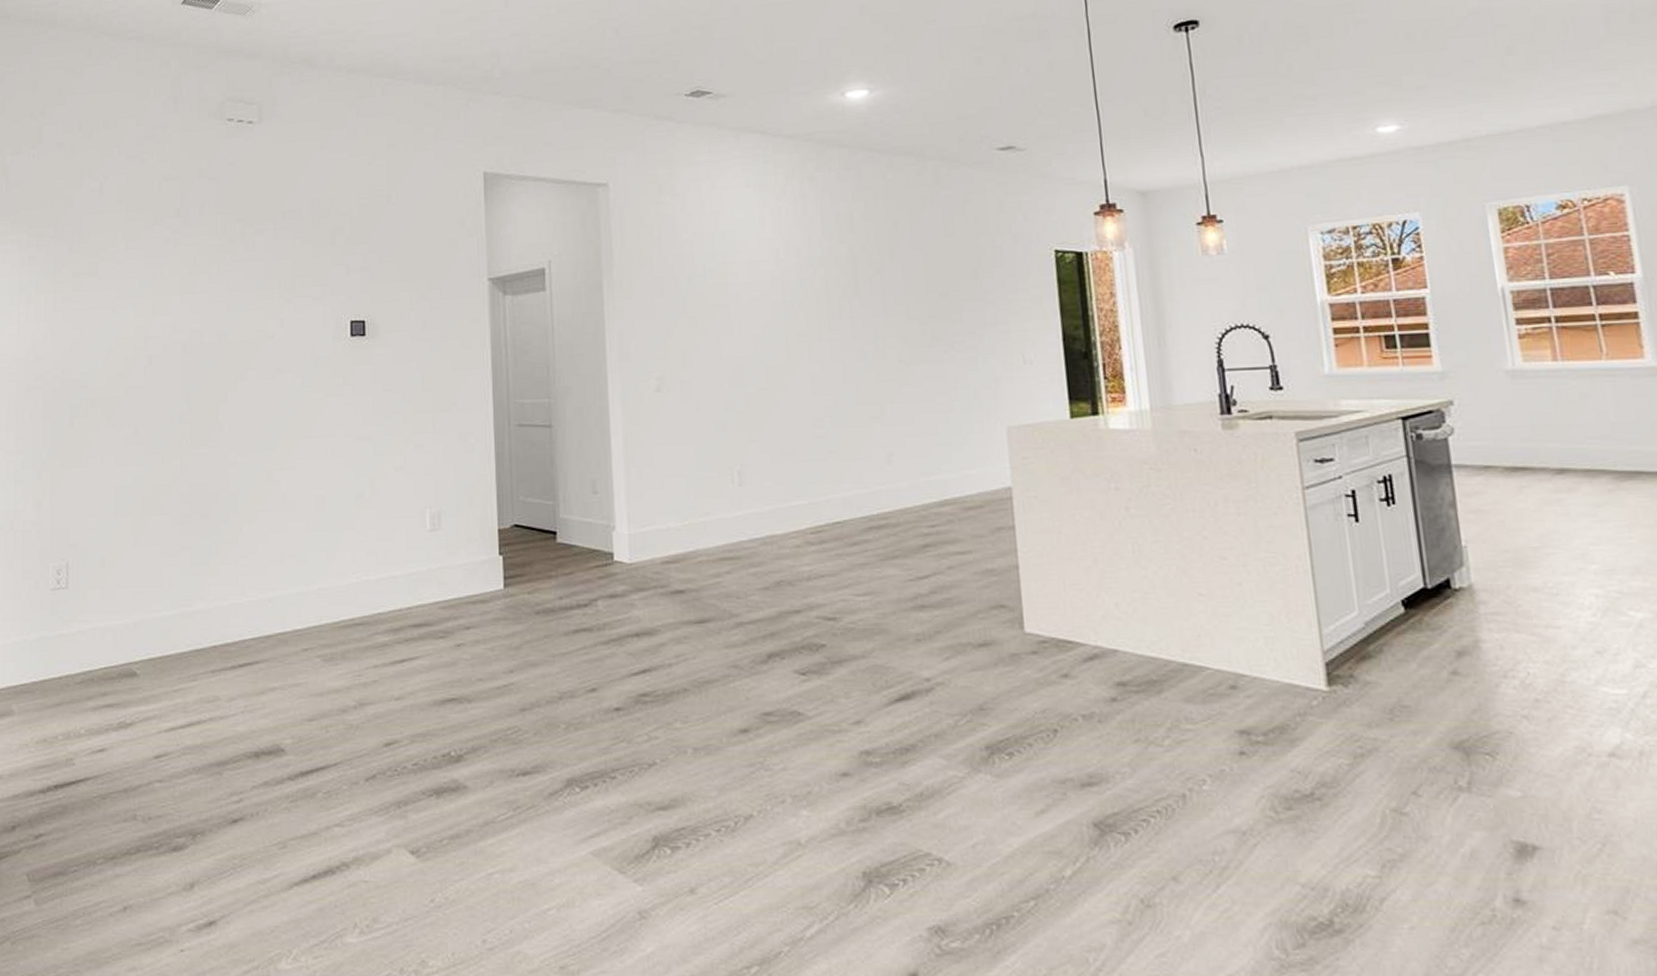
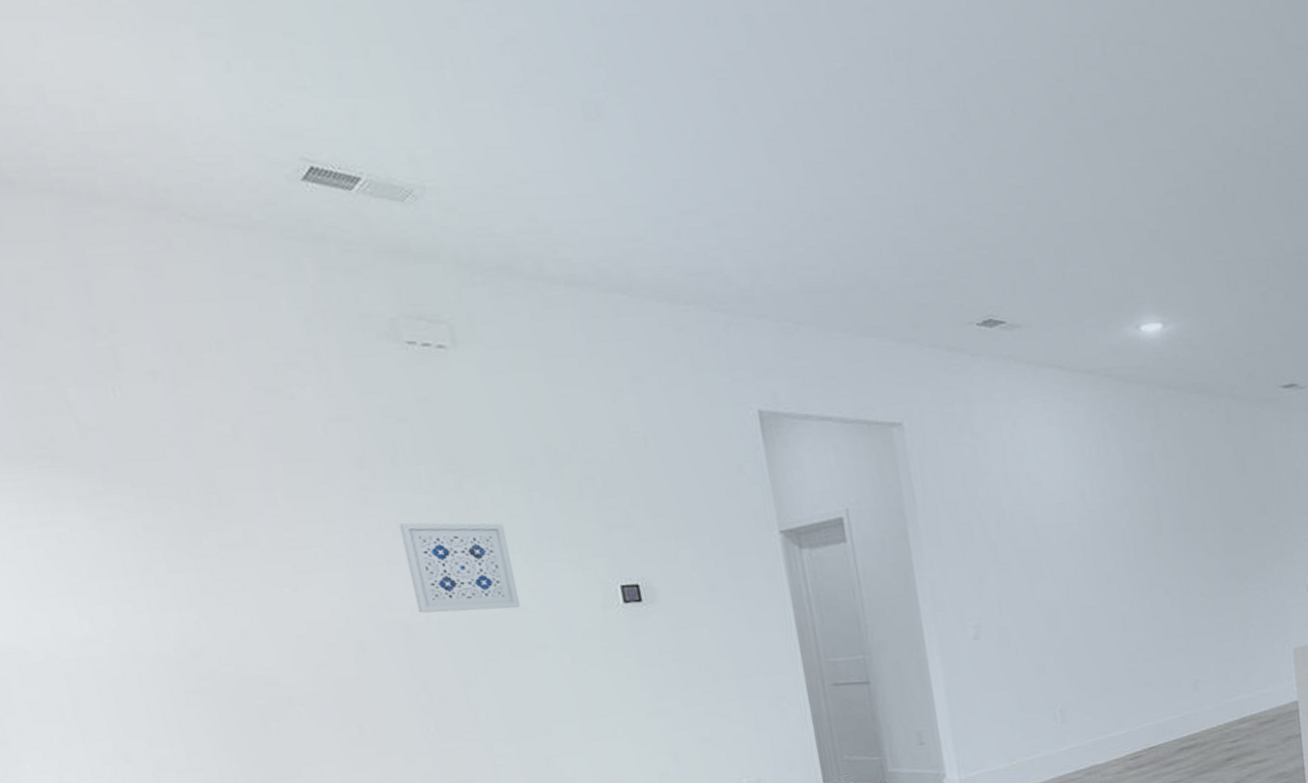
wall art: none [196,261,271,336] -> present [399,522,521,614]

